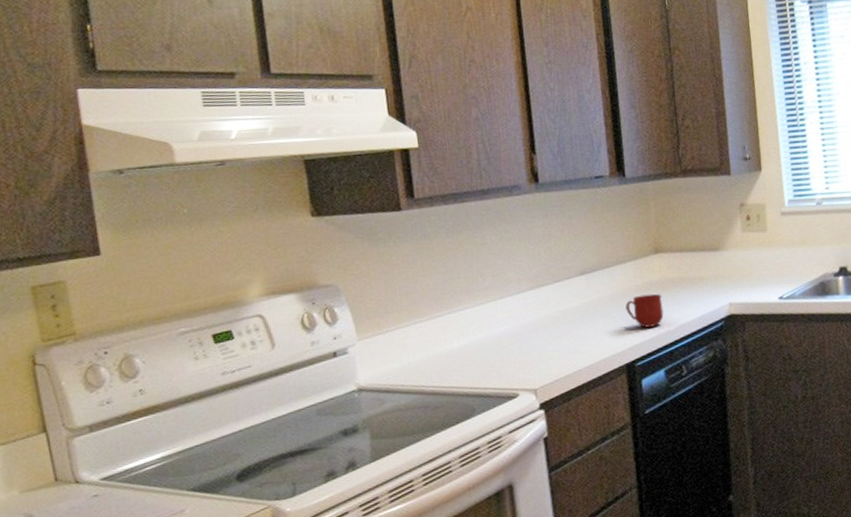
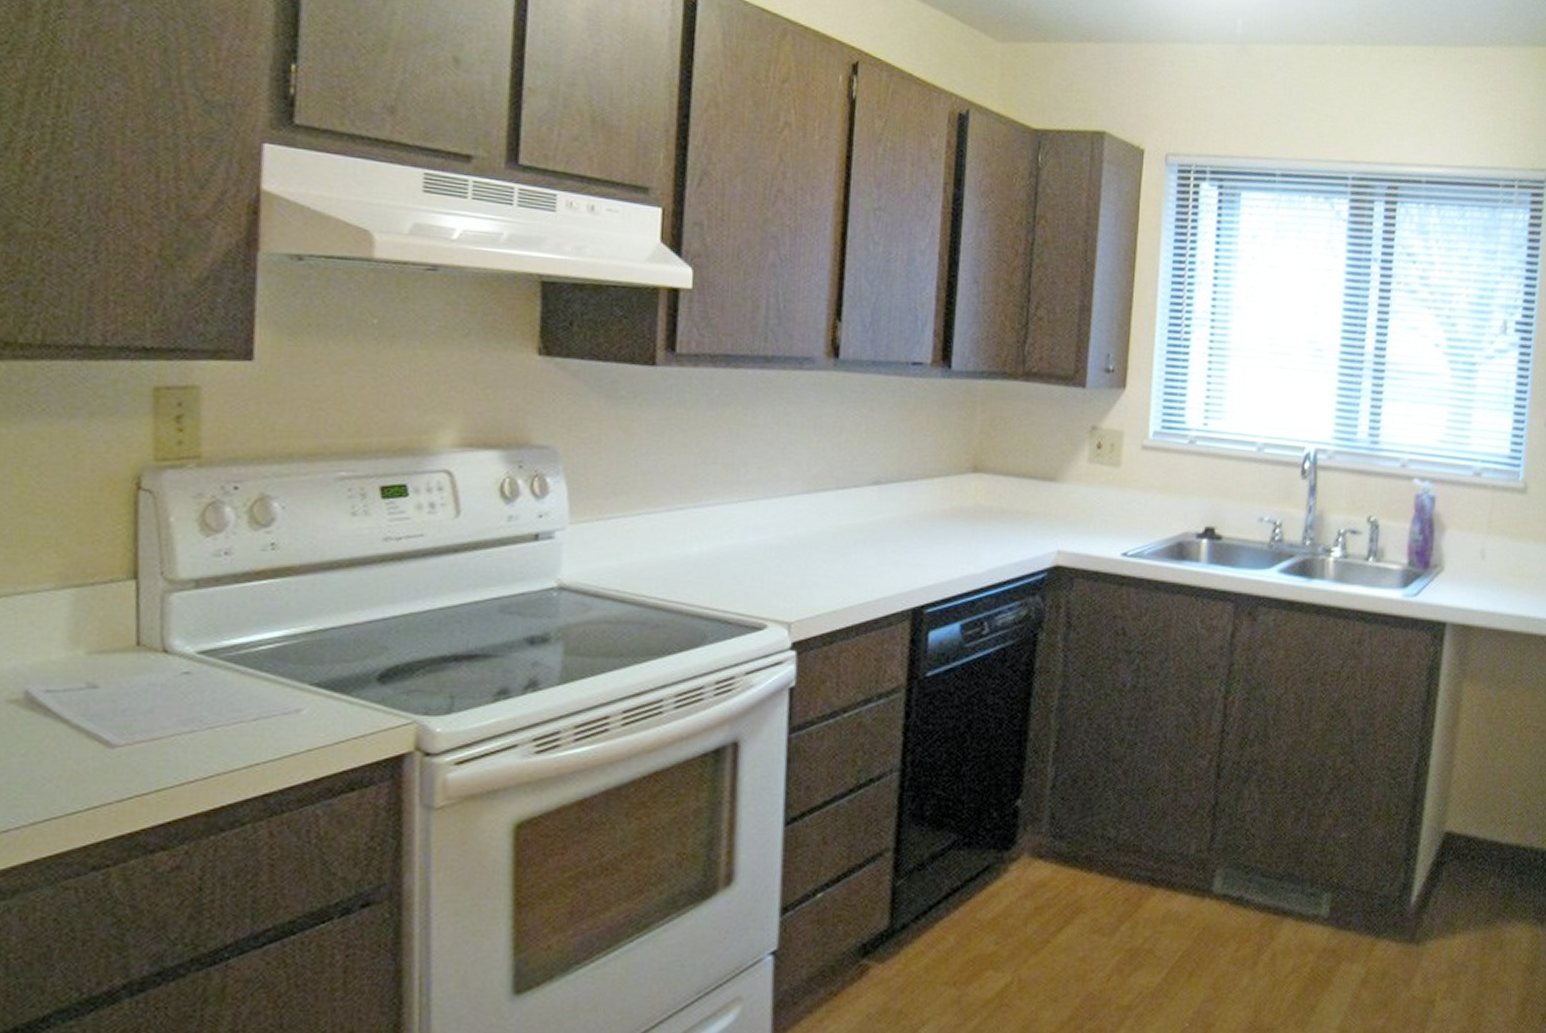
mug: present [625,293,664,328] -> none [924,522,973,566]

